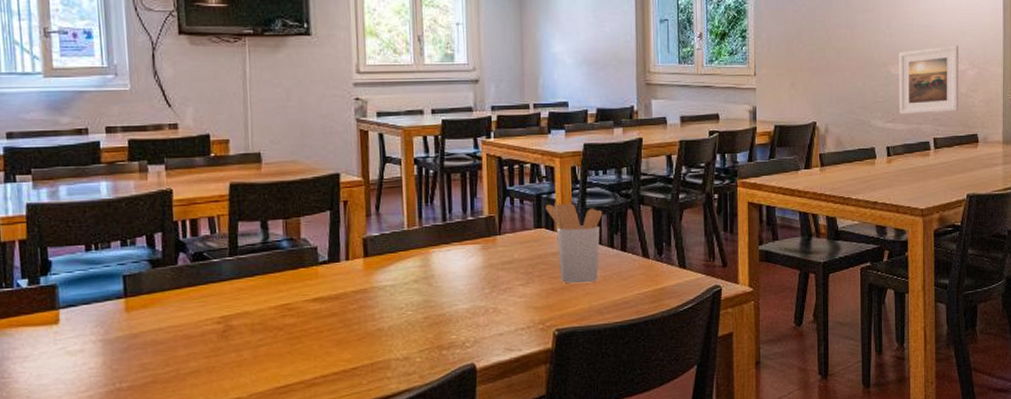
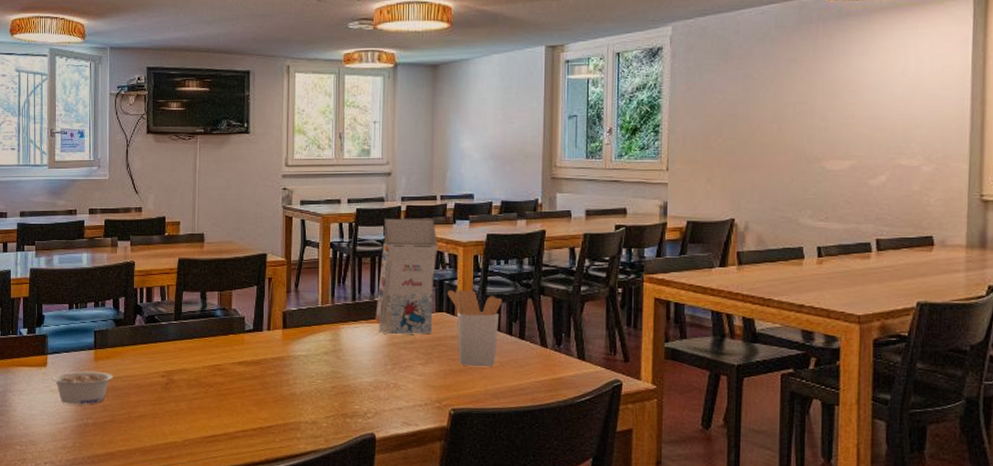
legume: none [67,324,153,367] -> present [52,371,113,404]
gift box: none [469,129,533,256] -> present [375,218,438,335]
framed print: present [899,45,959,114] -> none [834,138,912,213]

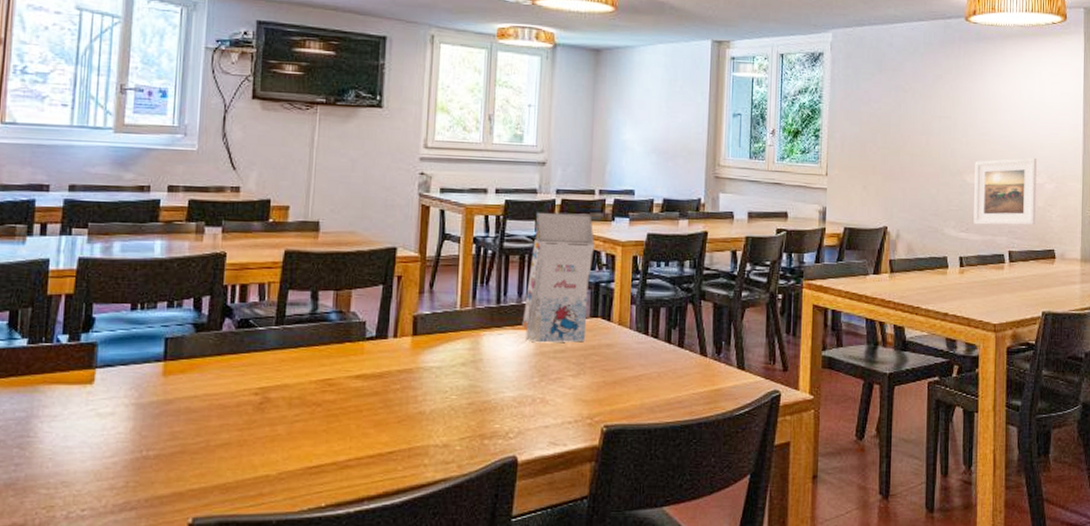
legume: present [52,371,113,404] -> none [100,388,188,431]
utensil holder: present [447,289,503,367] -> none [603,292,662,379]
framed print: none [834,138,912,213] -> present [973,157,1037,226]

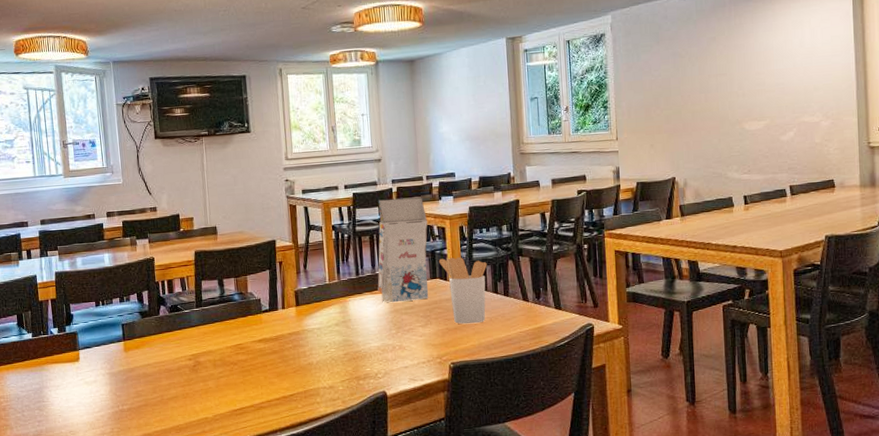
utensil holder: none [603,292,662,379] -> present [439,257,487,324]
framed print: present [973,157,1037,226] -> none [752,99,814,166]

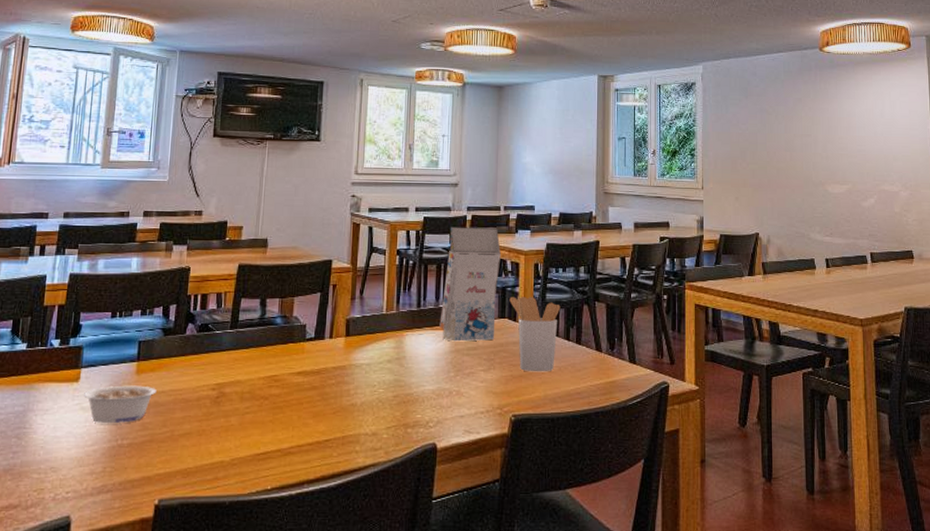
legume: none [85,361,144,393] -> present [84,385,157,423]

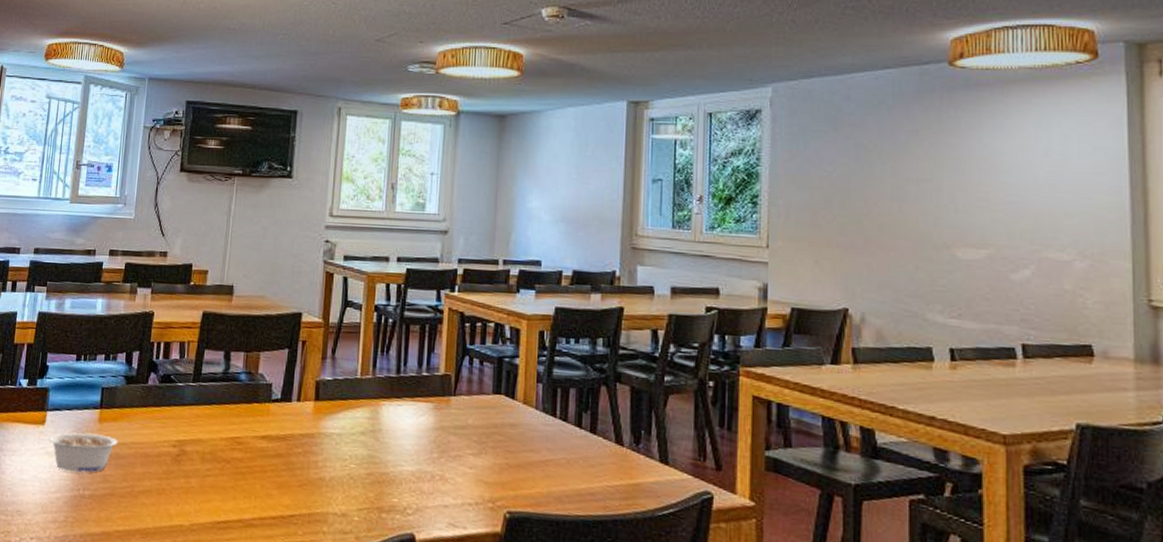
gift box: present [439,227,501,342] -> none [422,281,498,419]
utensil holder: present [509,296,561,372] -> none [507,368,571,464]

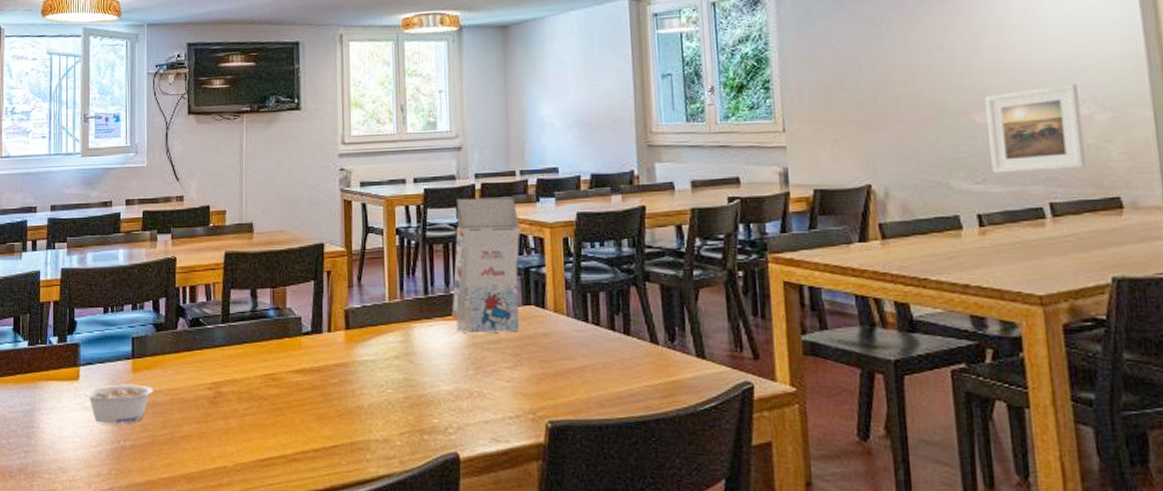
gift box: none [422,281,498,419] -> present [452,198,521,334]
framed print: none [968,228,1061,313] -> present [985,83,1086,174]

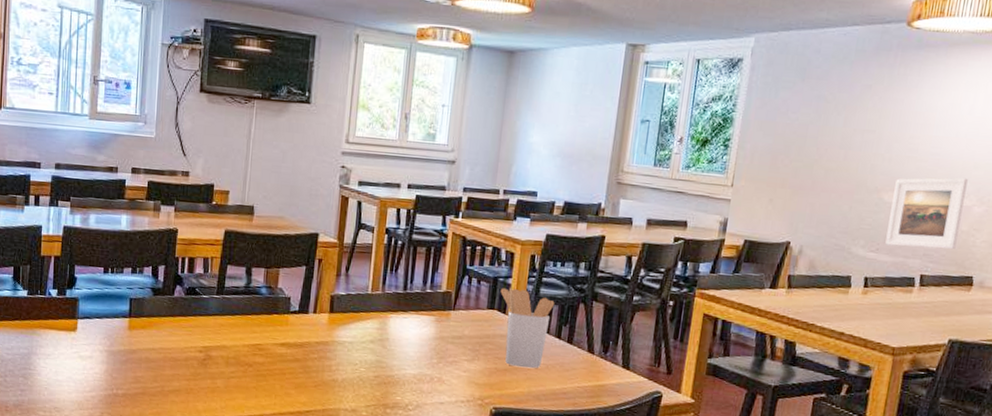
legume: present [84,384,153,423] -> none [81,339,148,374]
gift box: present [452,198,521,334] -> none [425,208,496,331]
utensil holder: none [534,277,601,370] -> present [500,287,555,369]

